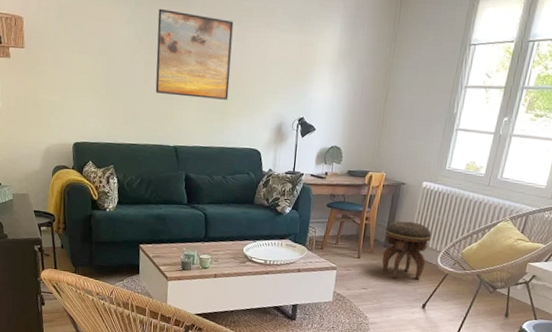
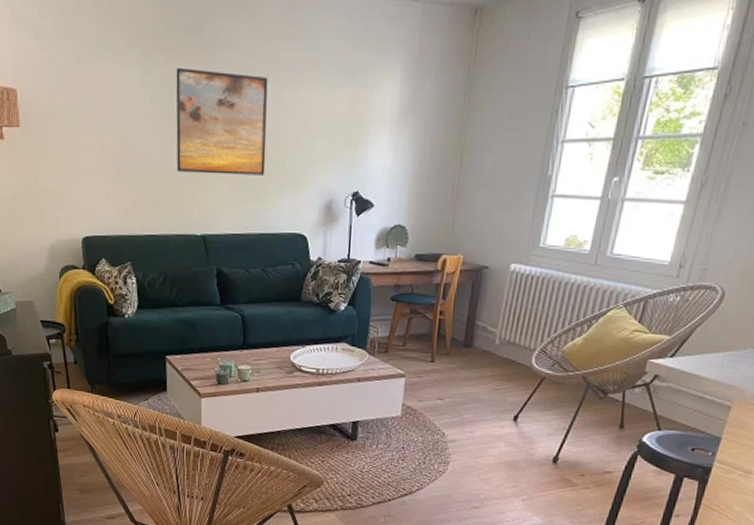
footstool: present [382,221,432,280] -> none [461,314,524,386]

